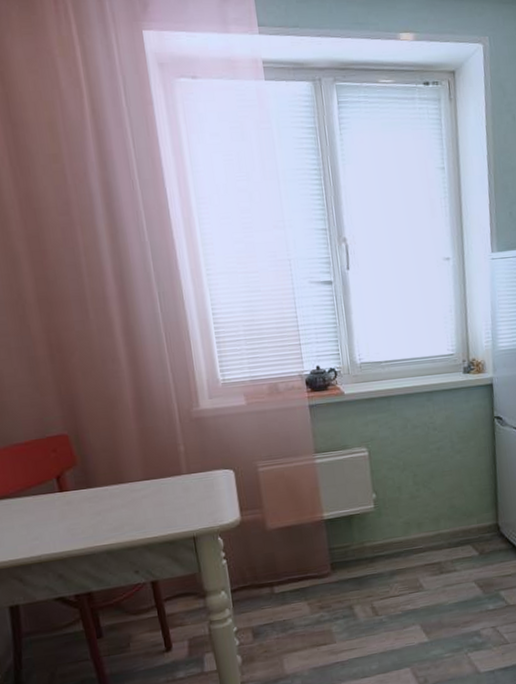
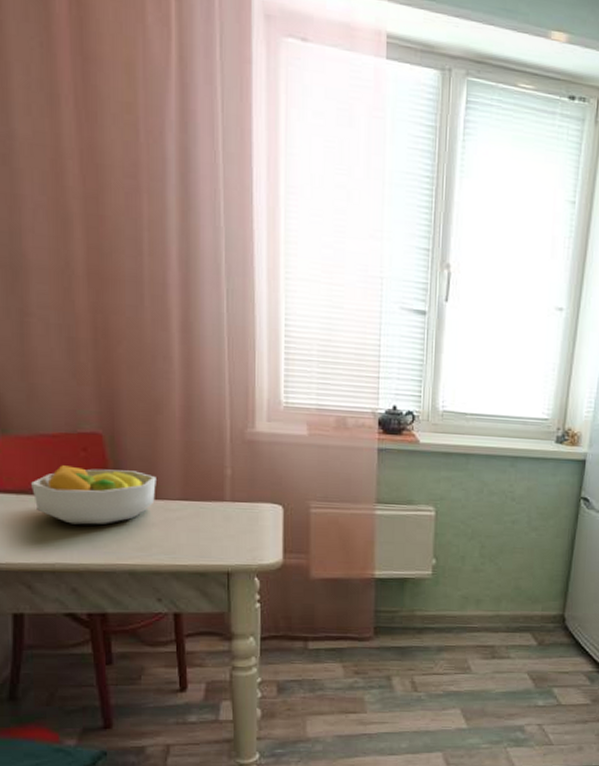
fruit bowl: none [11,461,121,518] -> present [31,465,156,525]

